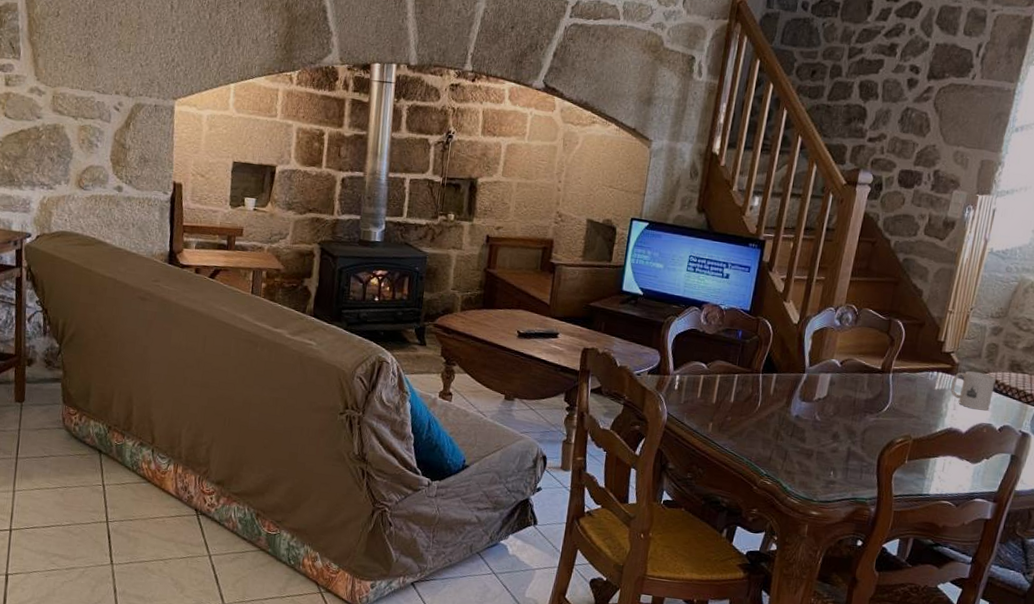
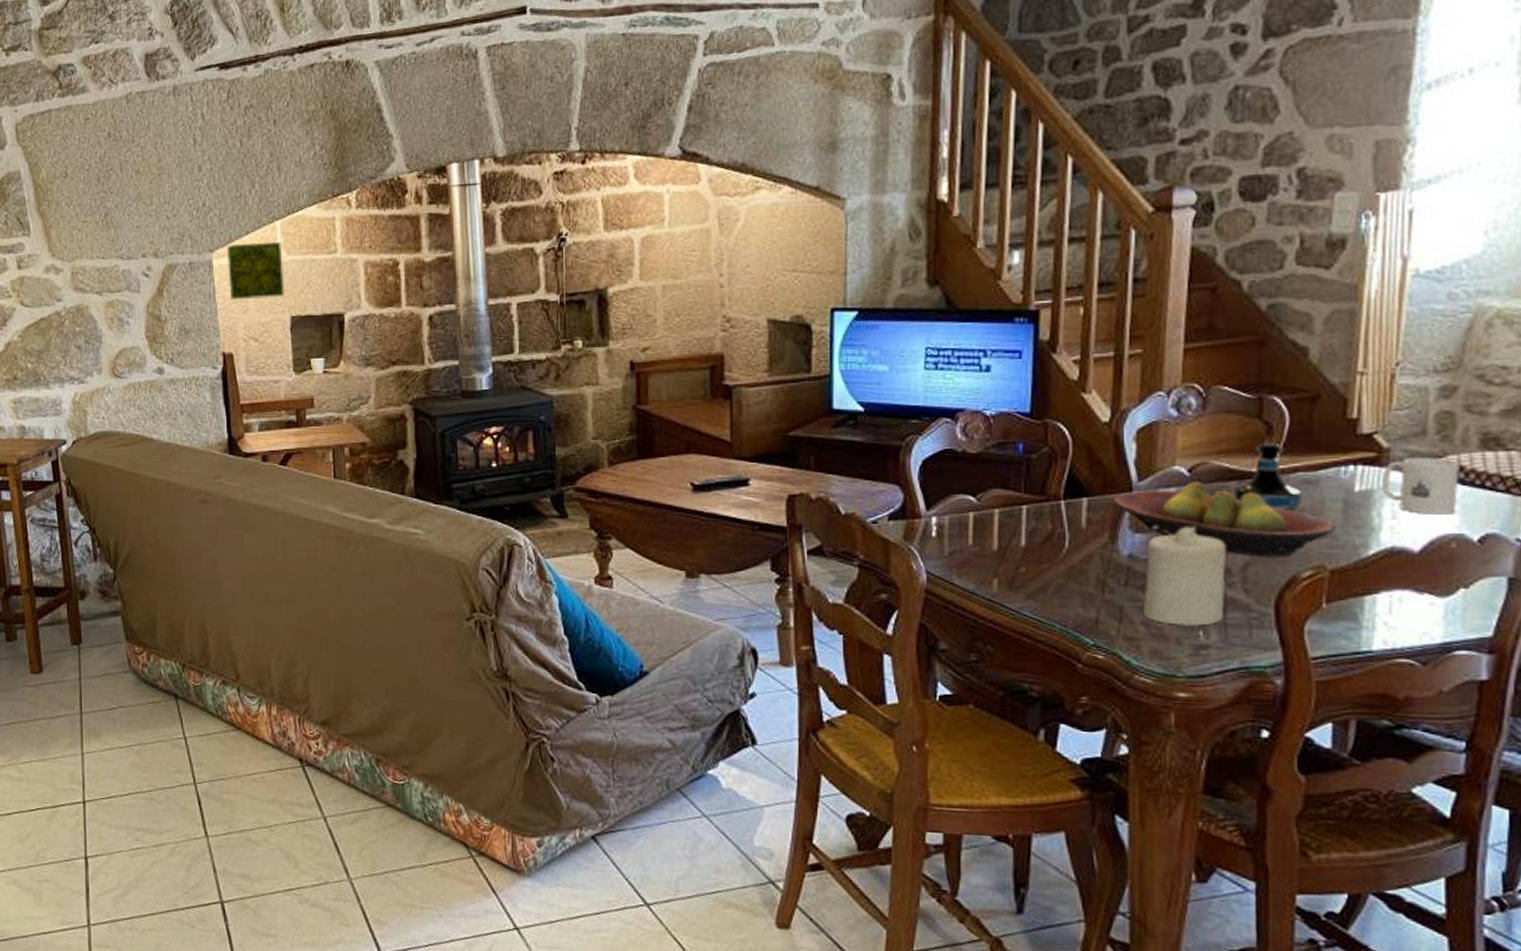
decorative tile: none [185,96,234,145] -> present [226,241,285,300]
fruit bowl: none [792,370,921,428] -> present [1114,481,1336,558]
candle: none [799,401,855,468] -> present [1144,527,1226,626]
tequila bottle: none [864,350,905,399] -> present [1232,443,1302,513]

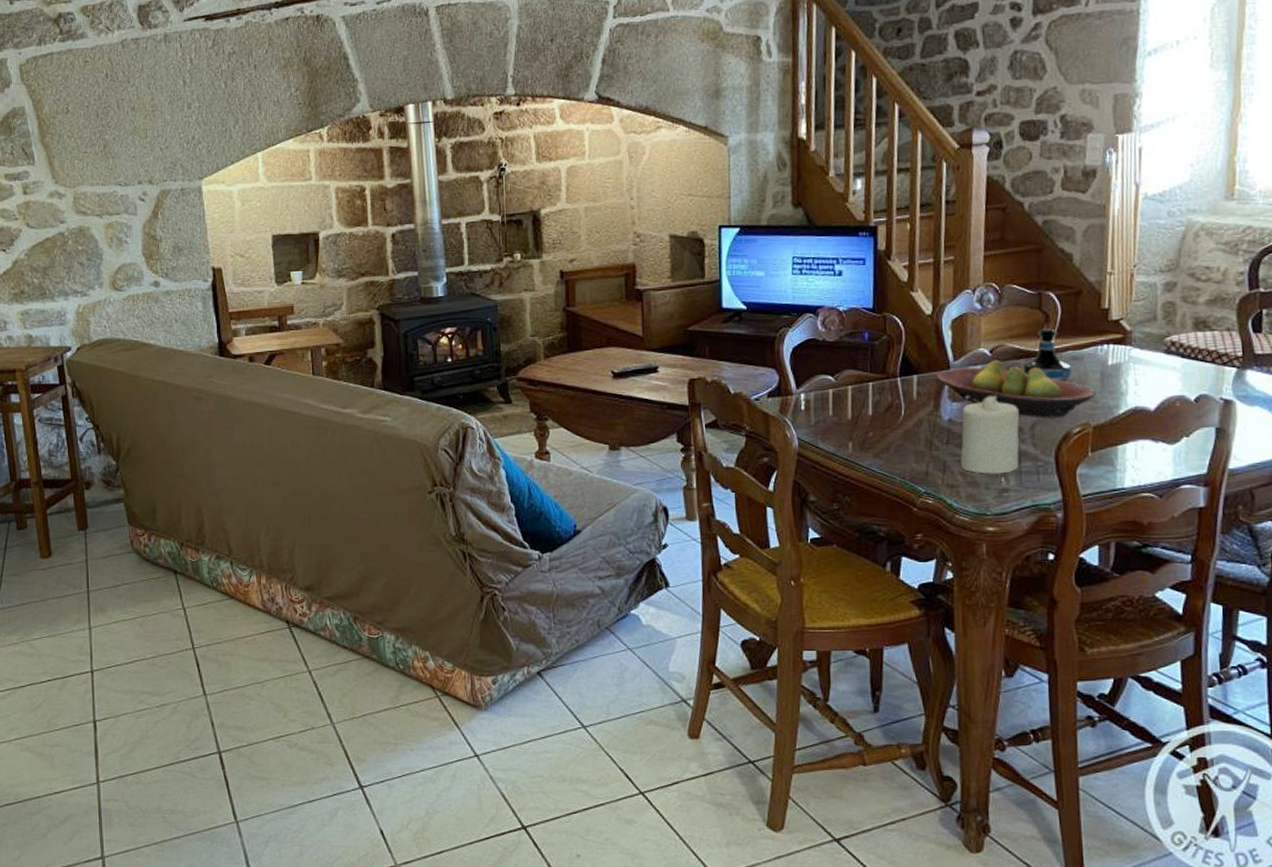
decorative tile: present [226,241,285,300] -> none [214,170,267,221]
mug: present [1382,457,1459,515] -> none [1127,337,1180,381]

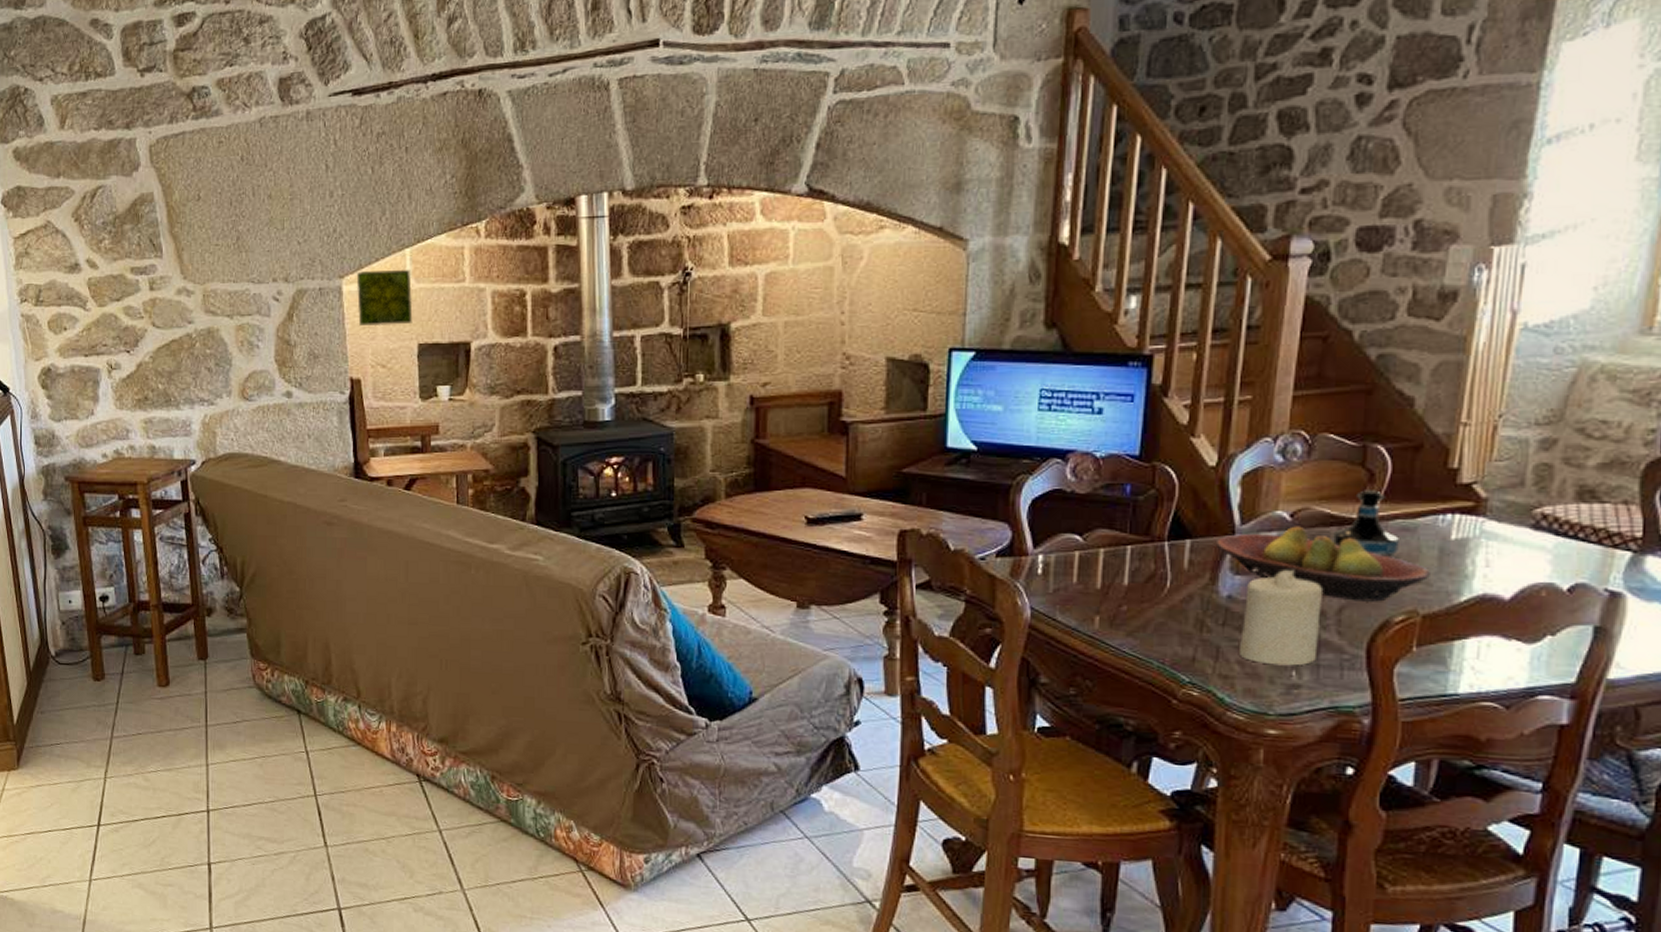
decorative tile: none [214,170,267,221] -> present [356,269,413,327]

